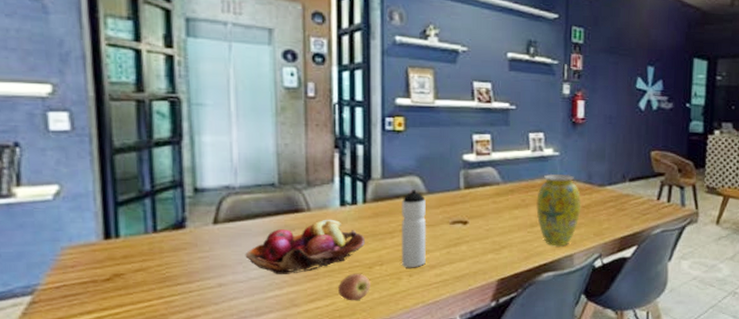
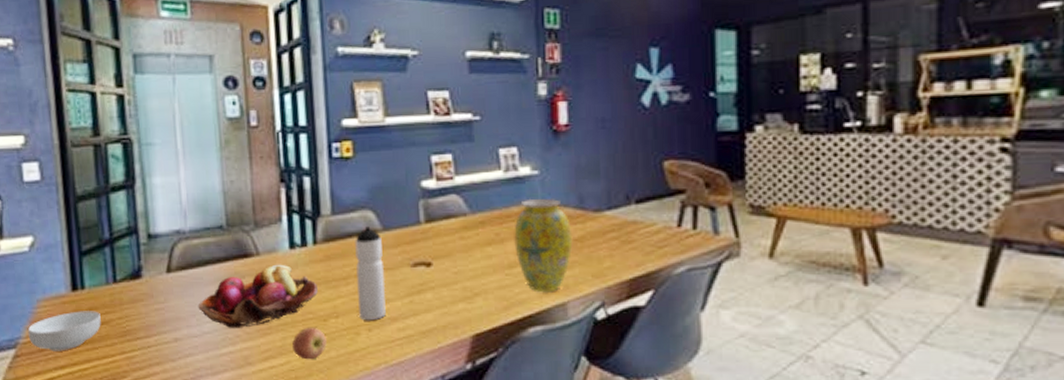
cereal bowl: none [48,258,137,297] -> present [27,311,101,351]

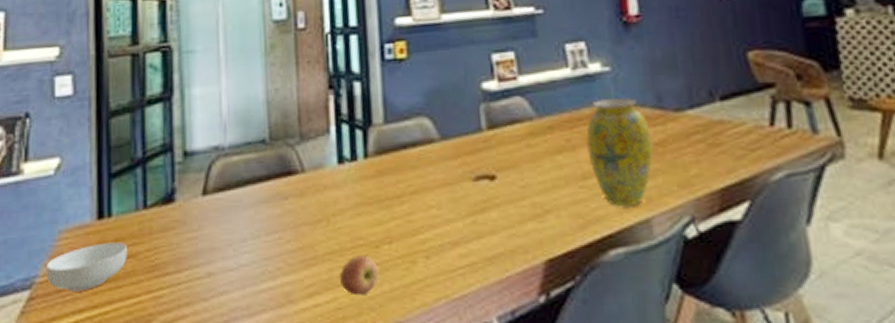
fruit basket: present [198,264,318,328] -> none [235,181,369,259]
water bottle: present [355,226,386,321] -> none [410,135,446,247]

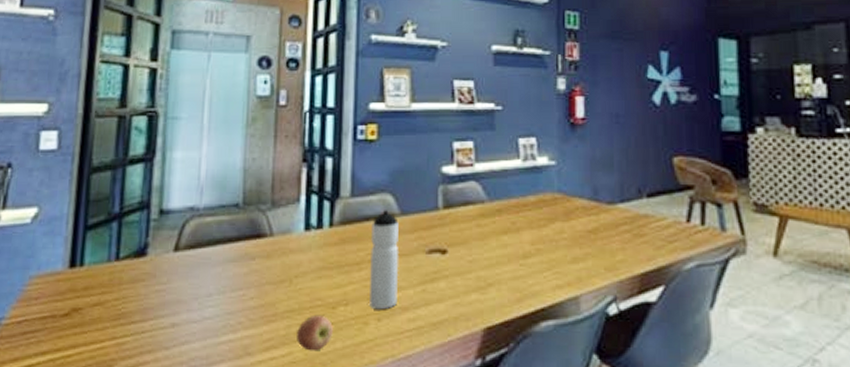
cereal bowl: present [45,242,127,292] -> none [12,290,96,335]
water bottle: none [410,135,446,247] -> present [369,210,399,310]
vase: present [586,98,654,207] -> none [530,188,587,285]

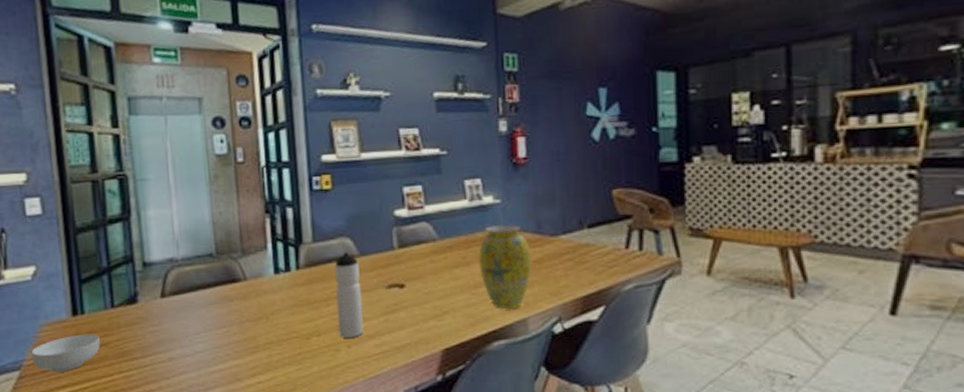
cereal bowl: none [12,290,96,335] -> present [31,334,100,372]
apple: present [297,316,333,351] -> none [278,346,310,375]
vase: none [530,188,587,285] -> present [479,225,532,310]

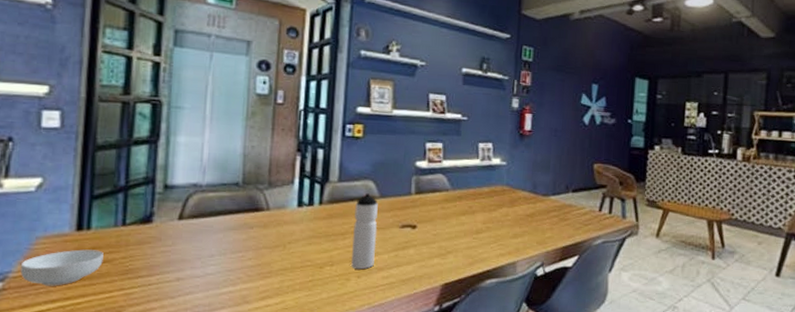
vase: present [479,225,532,310] -> none [482,182,526,254]

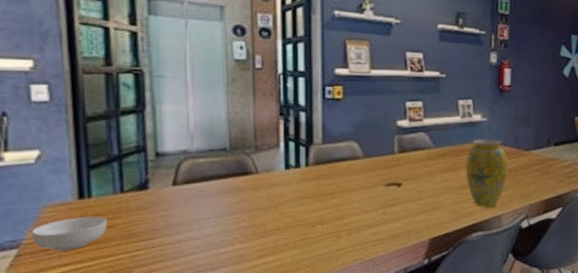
water bottle: present [351,193,378,270] -> none [341,154,363,227]
vase: none [482,182,526,254] -> present [466,138,509,208]

